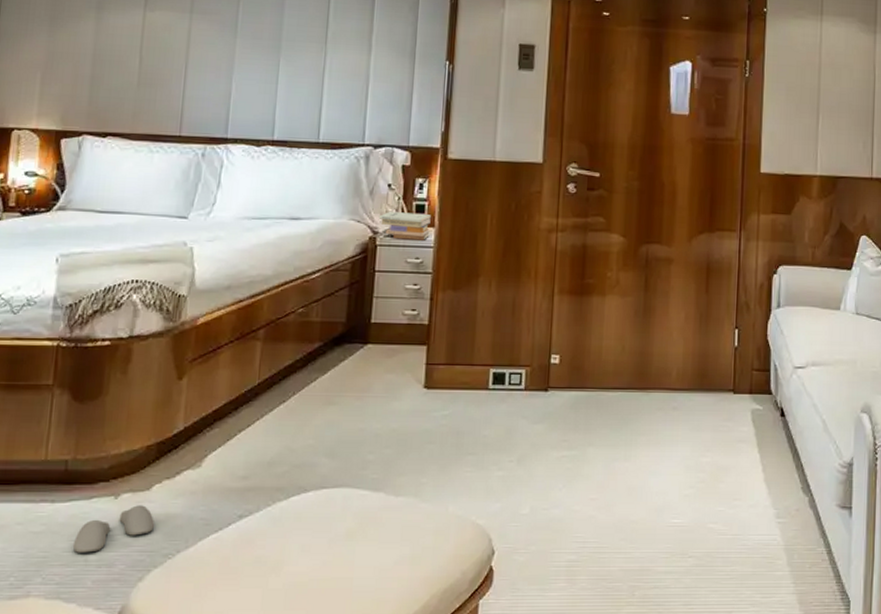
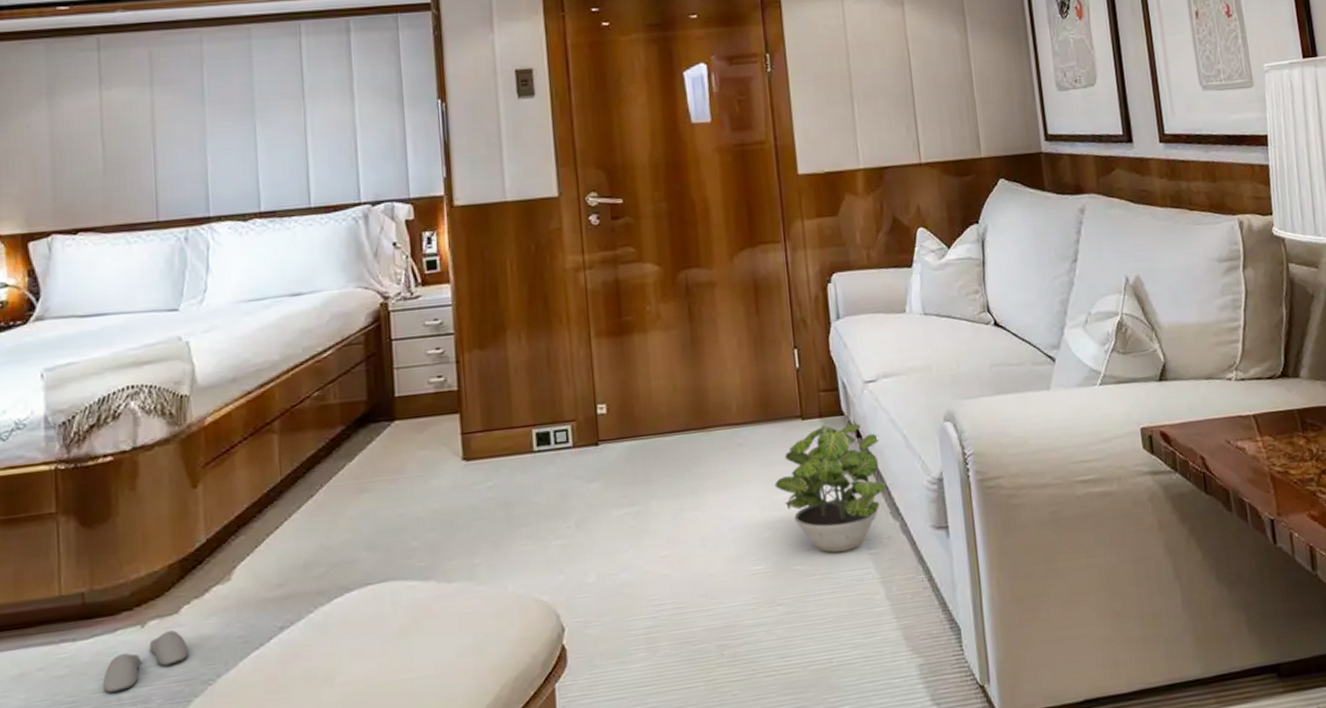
books: present [378,210,431,240] -> none [387,269,446,302]
potted plant: none [701,400,802,518] -> present [774,423,887,553]

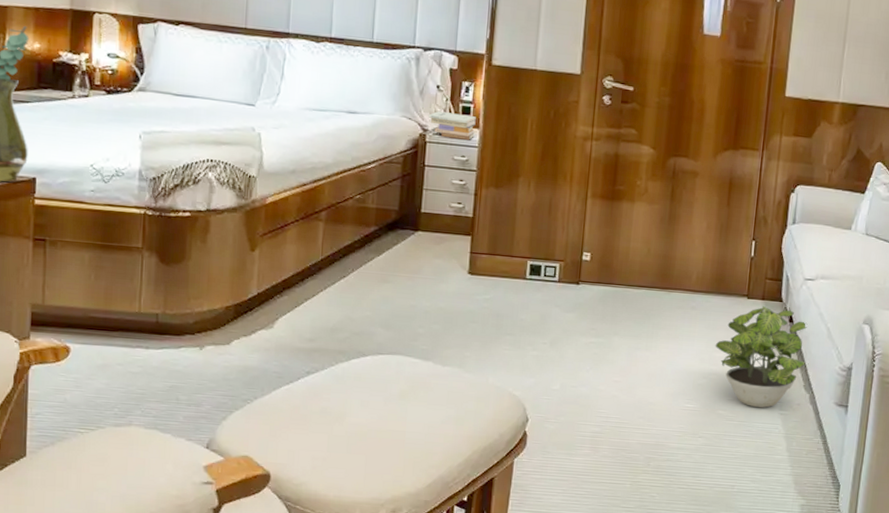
slippers: present [103,630,188,693] -> none [167,356,234,393]
books: none [387,269,446,302] -> present [428,110,476,140]

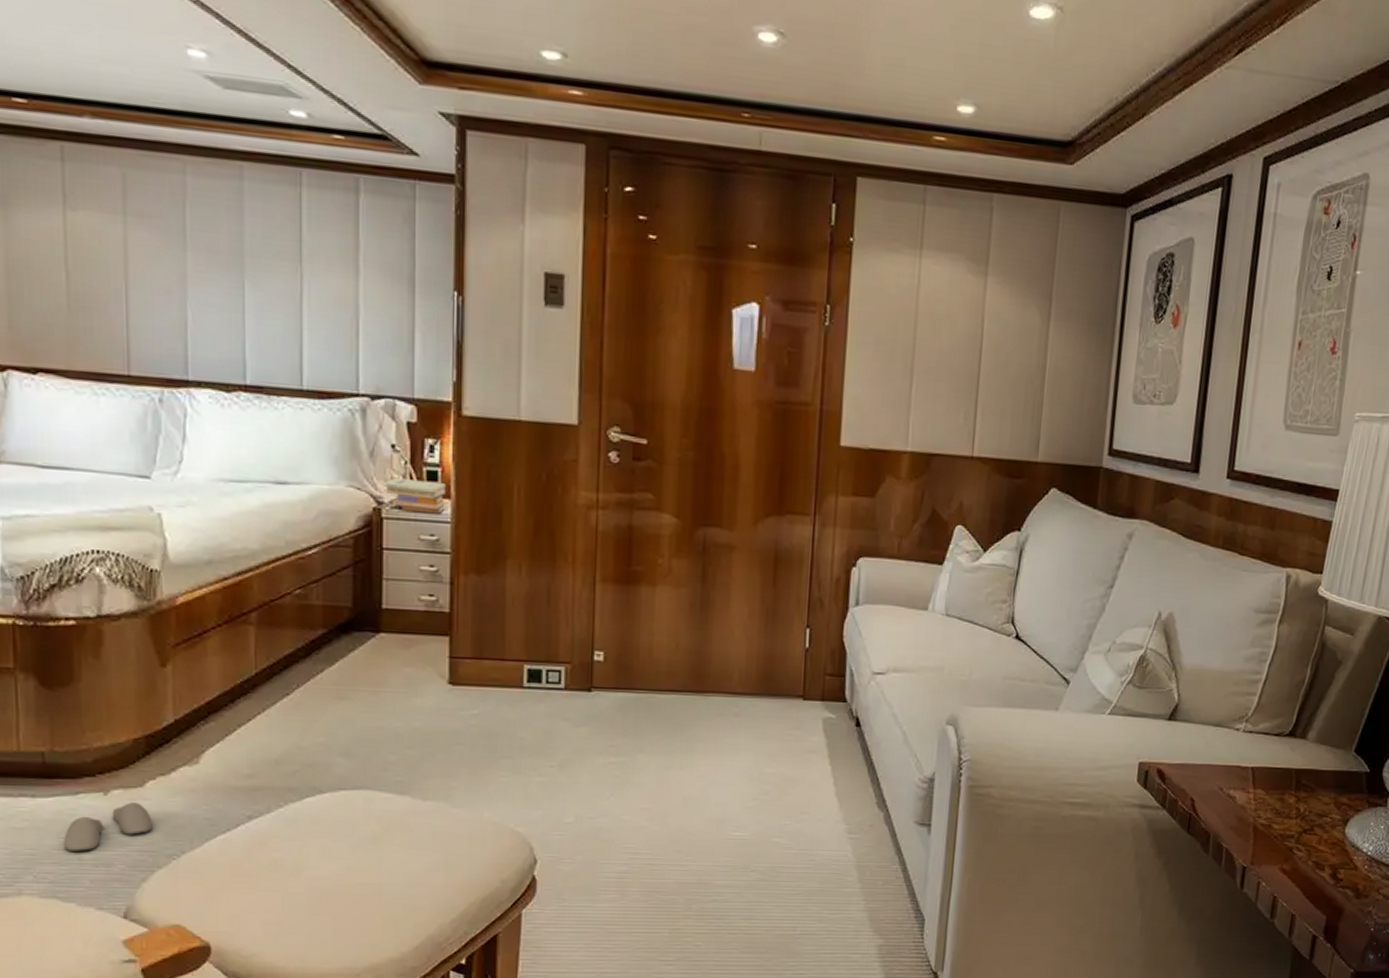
slippers: none [167,356,234,393] -> present [64,802,152,851]
potted plant: present [715,305,808,408] -> none [765,707,878,833]

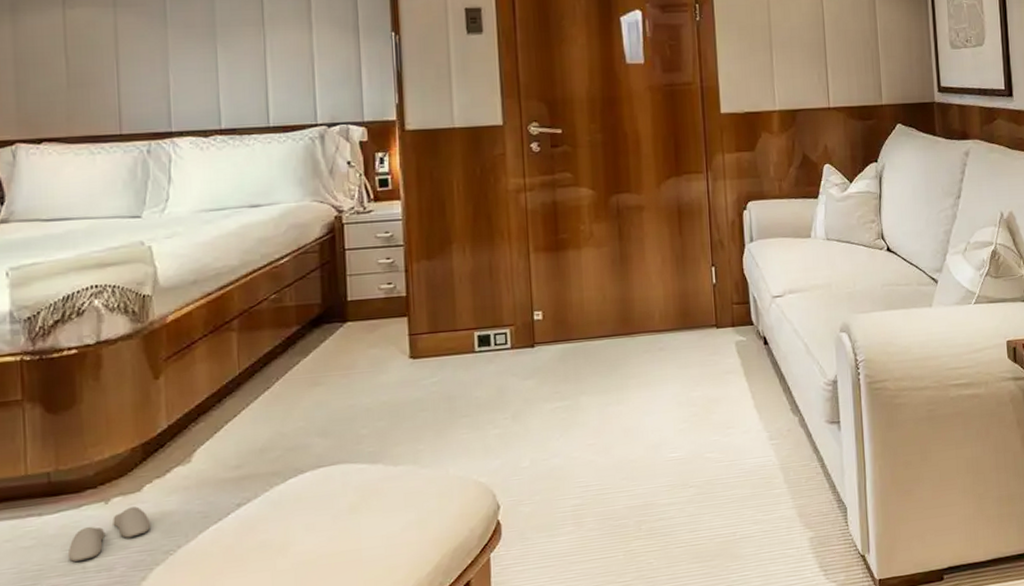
books: present [382,477,446,514] -> none [341,187,397,216]

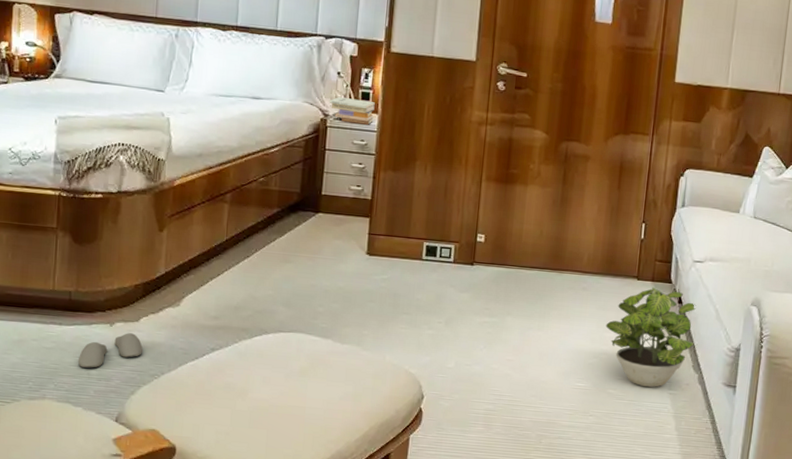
books: none [341,187,397,216] -> present [329,96,375,125]
potted plant: none [691,332,788,443] -> present [605,286,696,388]

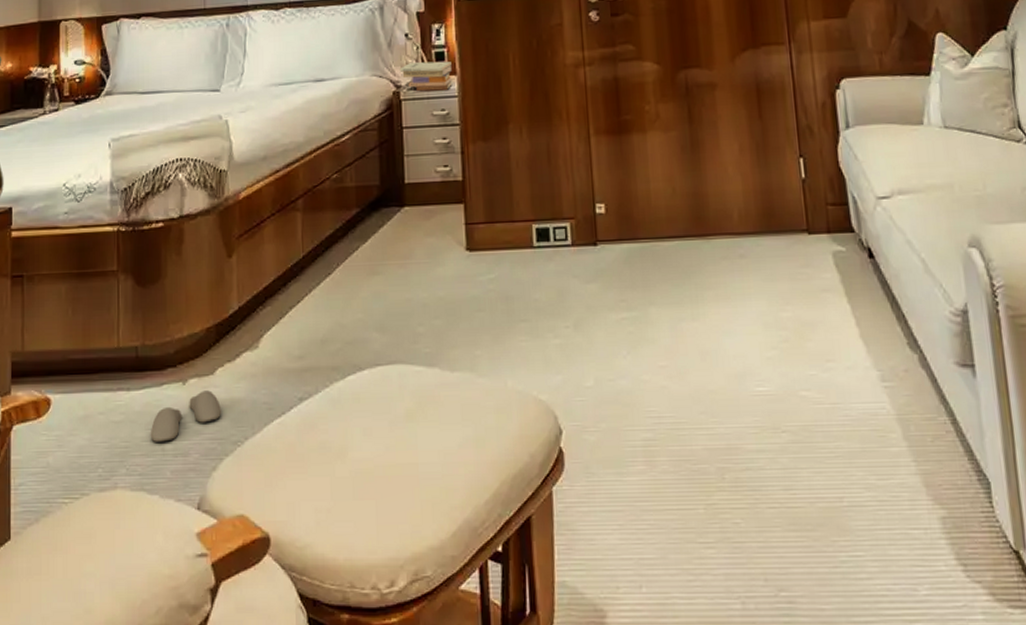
potted plant: present [605,286,696,388] -> none [779,240,903,382]

